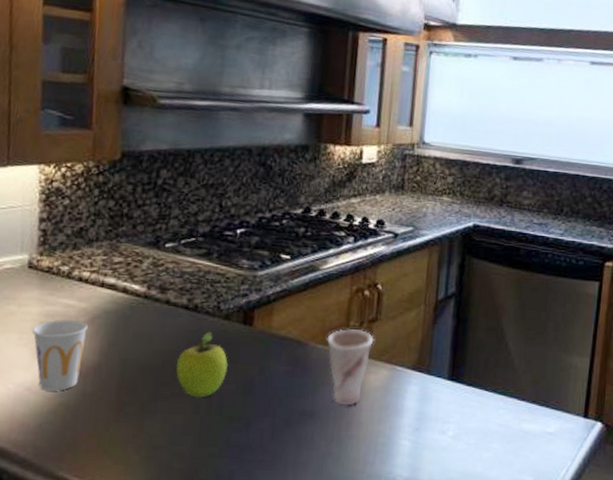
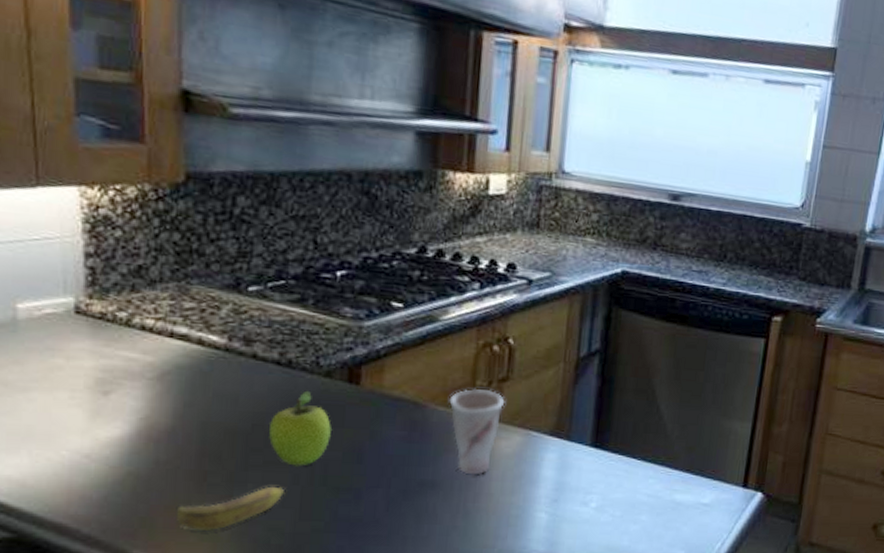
cup: present [32,319,88,391] -> none [87,375,156,459]
banana: none [97,415,186,455] -> present [177,486,284,530]

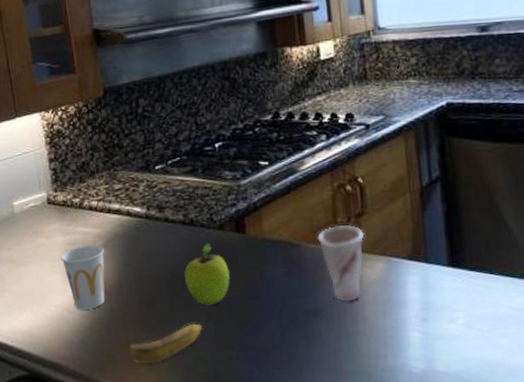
cup: none [87,375,156,459] -> present [61,245,105,310]

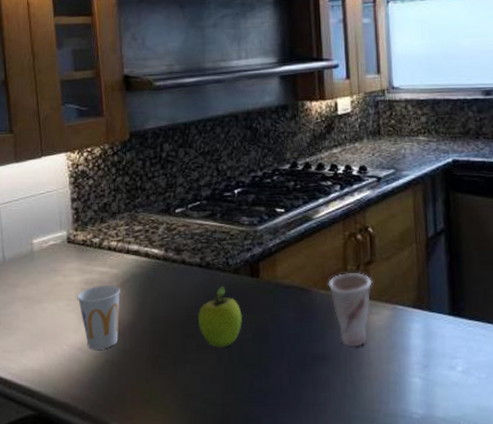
banana: present [130,323,202,363] -> none [140,365,213,404]

